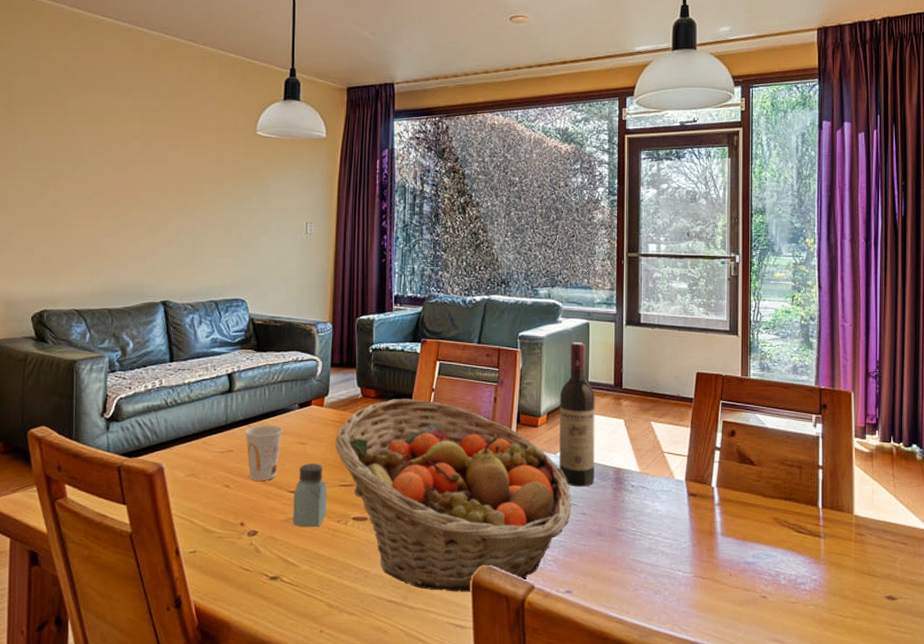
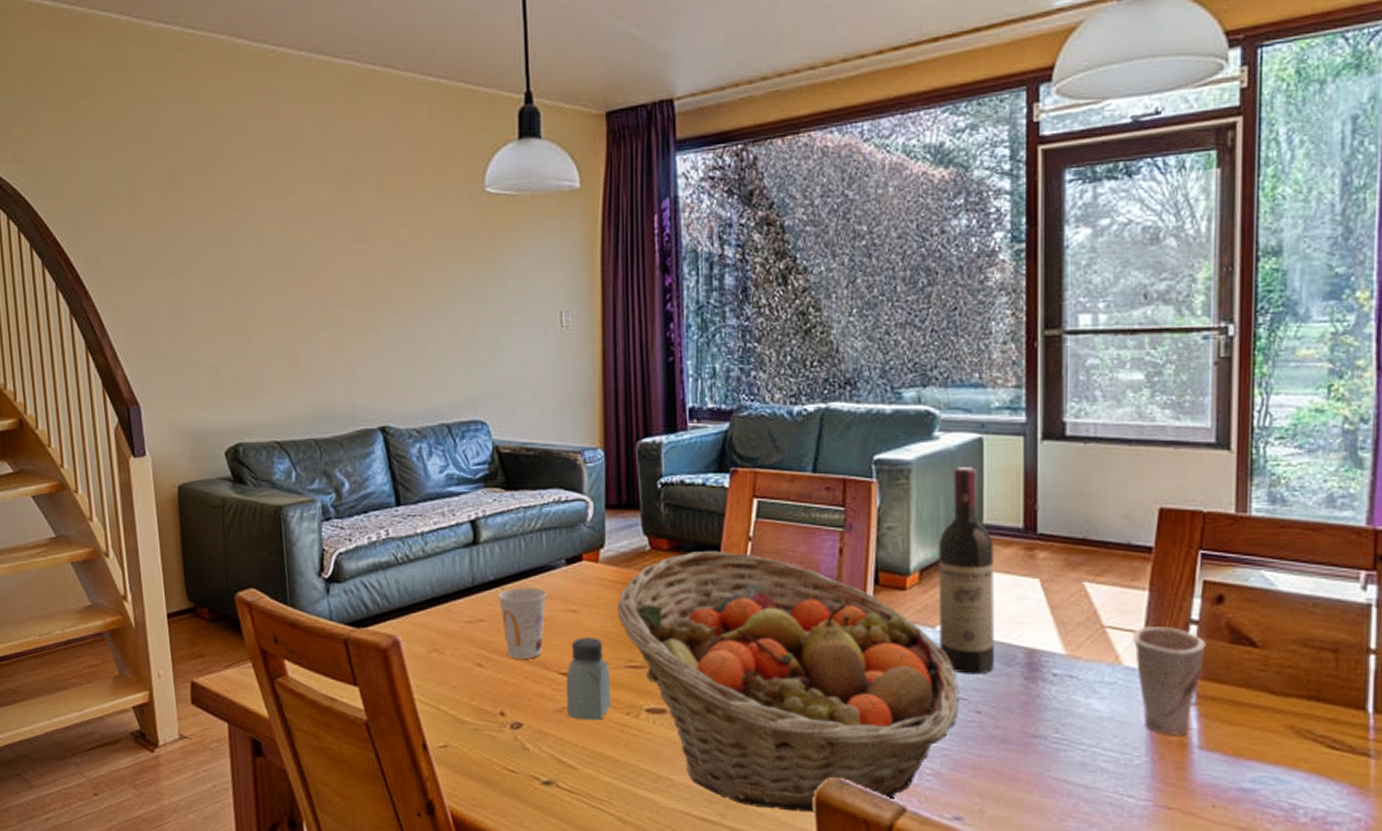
cup: none [681,452,725,527] -> present [1133,627,1206,736]

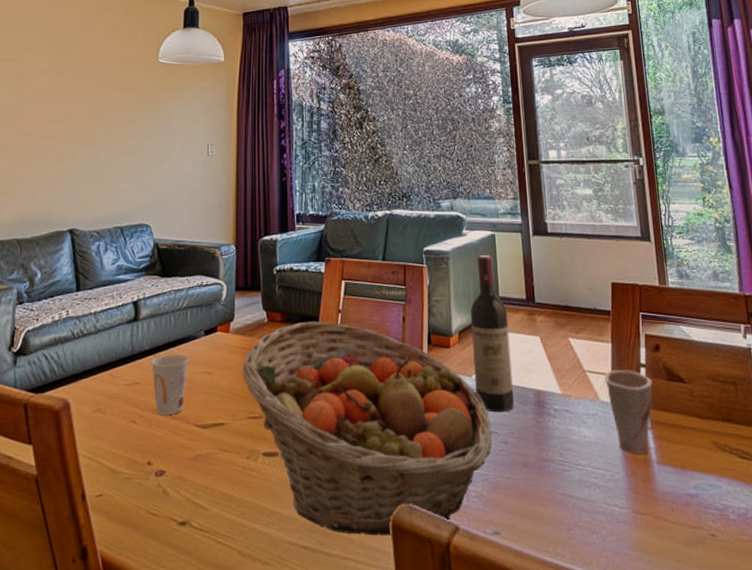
saltshaker: present [566,637,612,721] -> none [201,394,236,466]

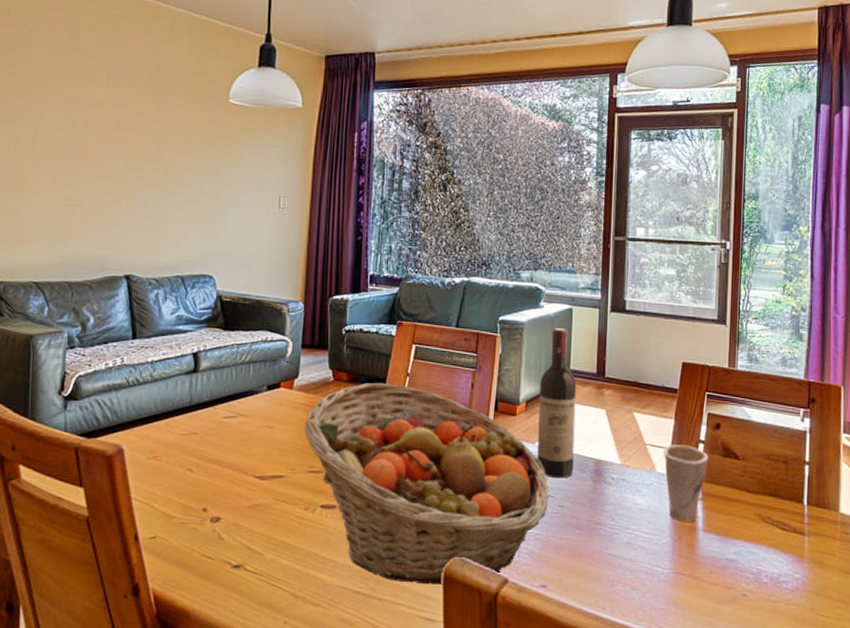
cup: present [151,355,189,415] -> none [210,408,250,465]

